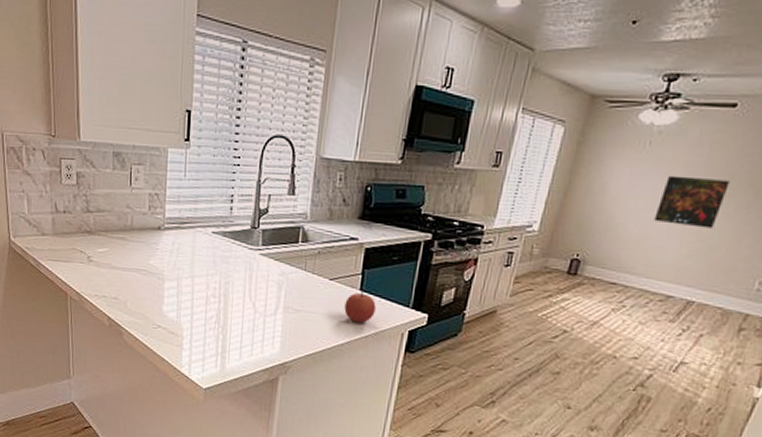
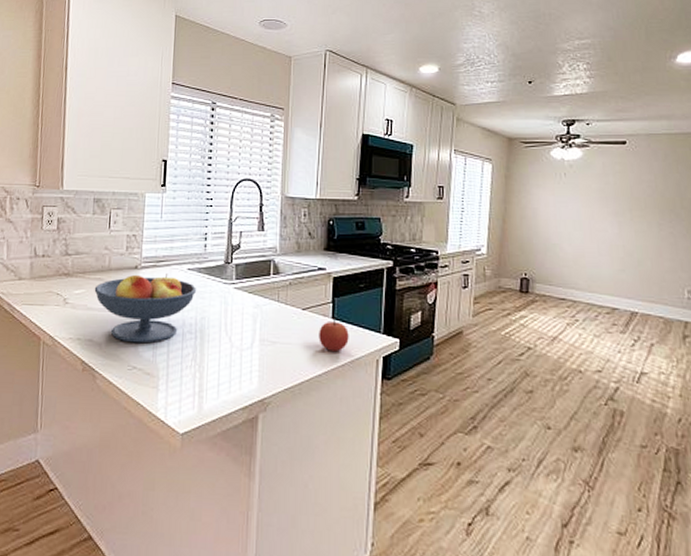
fruit bowl: none [117,235,222,304] -> present [94,274,197,344]
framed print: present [654,175,730,229] -> none [583,201,638,245]

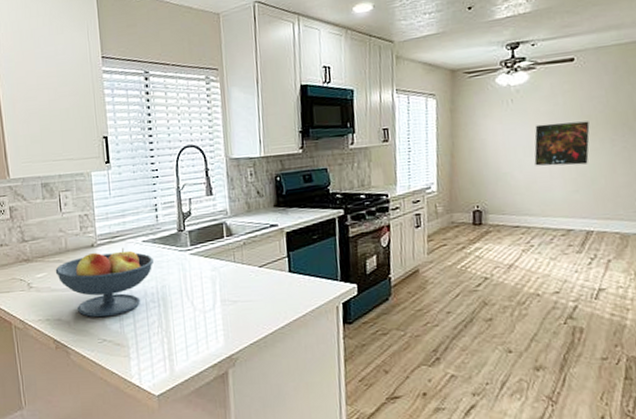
apple: present [319,316,349,352] -> none [277,270,308,304]
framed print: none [583,201,638,245] -> present [534,121,590,166]

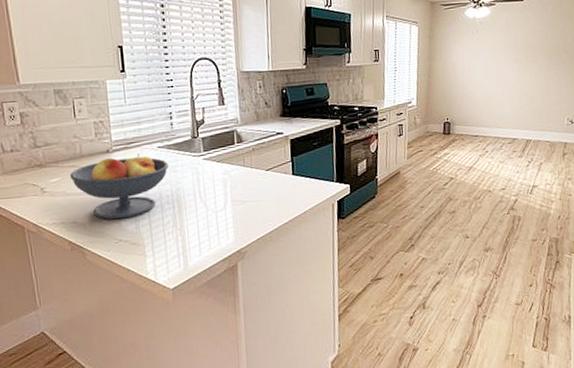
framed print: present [534,121,590,166] -> none [491,51,533,87]

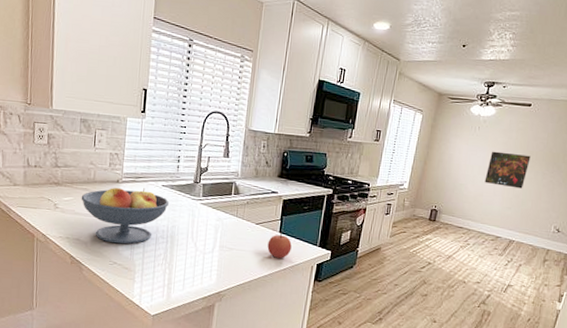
apple: none [282,172,308,202] -> present [267,230,292,259]
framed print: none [491,51,533,87] -> present [484,151,531,189]

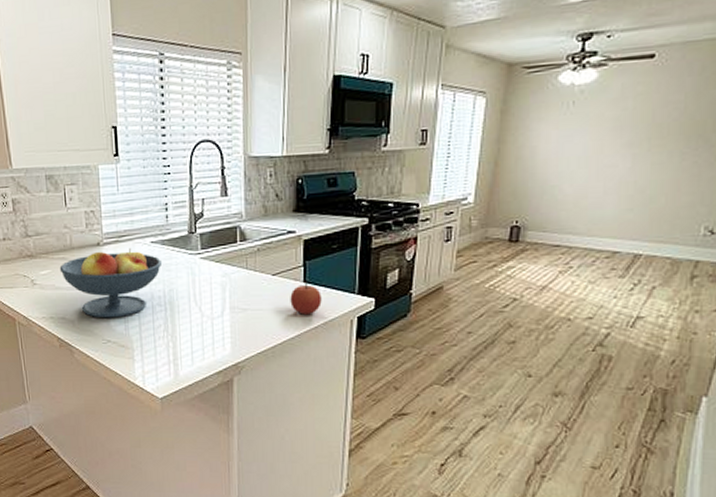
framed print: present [484,151,531,189] -> none [588,130,659,181]

